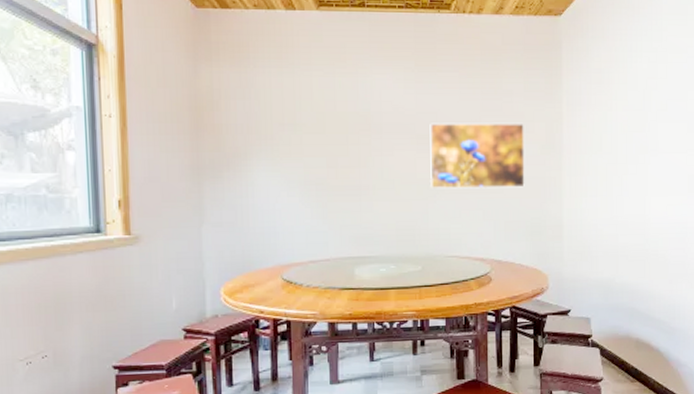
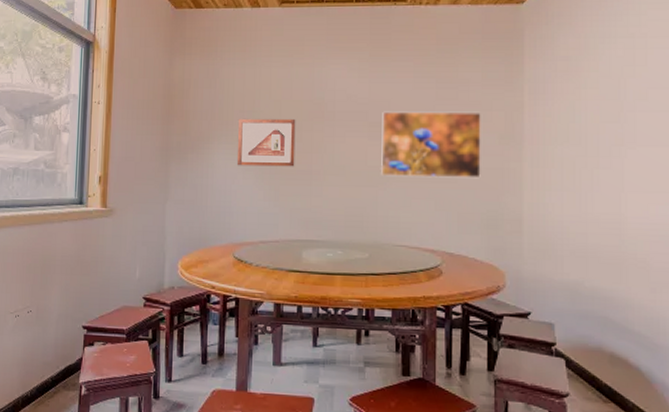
picture frame: none [278,132,343,183] -> present [236,118,296,167]

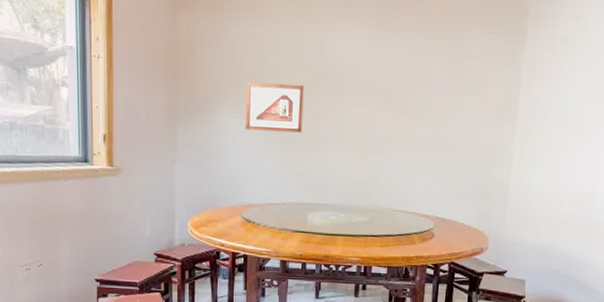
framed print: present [381,111,481,179] -> none [384,81,481,151]

